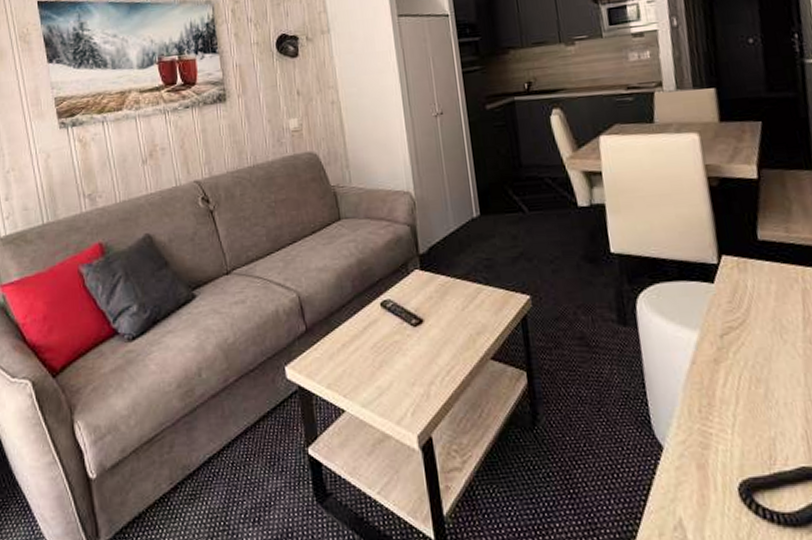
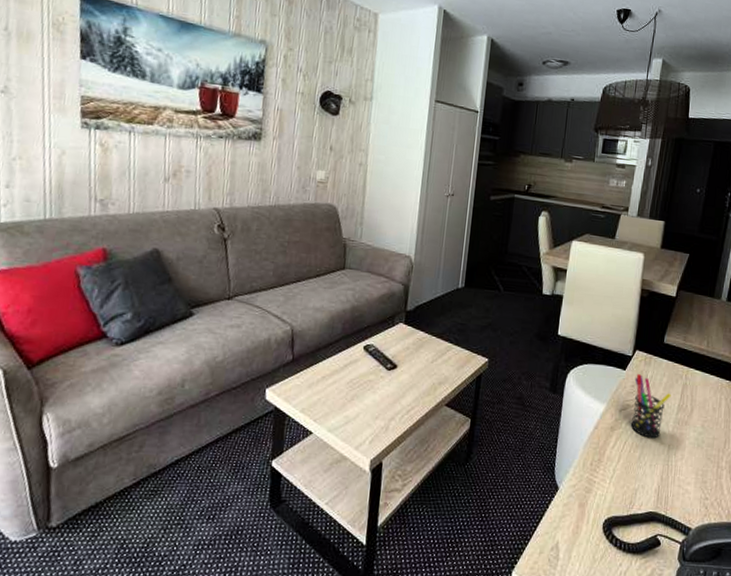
pen holder: none [730,285,789,368] -> present [630,374,671,439]

